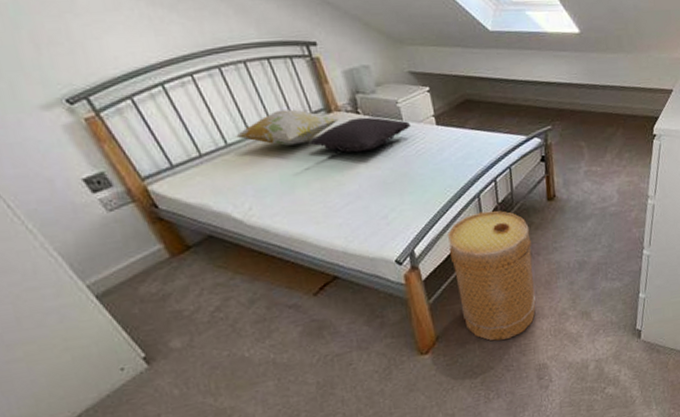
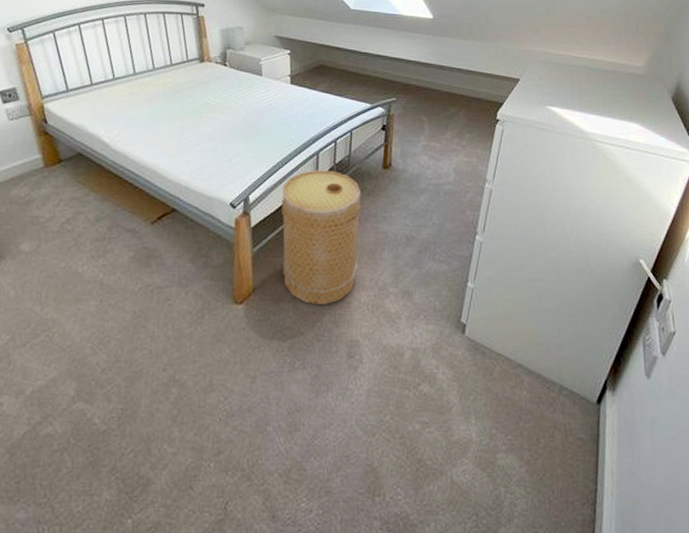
decorative pillow: present [236,109,339,146] -> none [123,55,208,86]
pillow: present [308,117,412,153] -> none [179,69,269,99]

